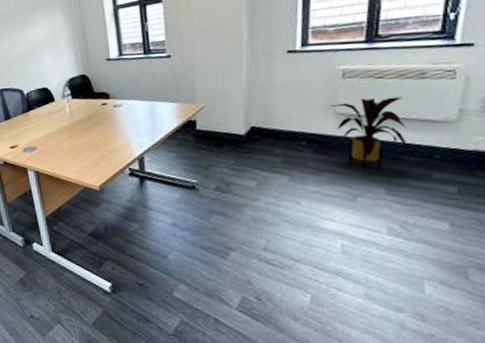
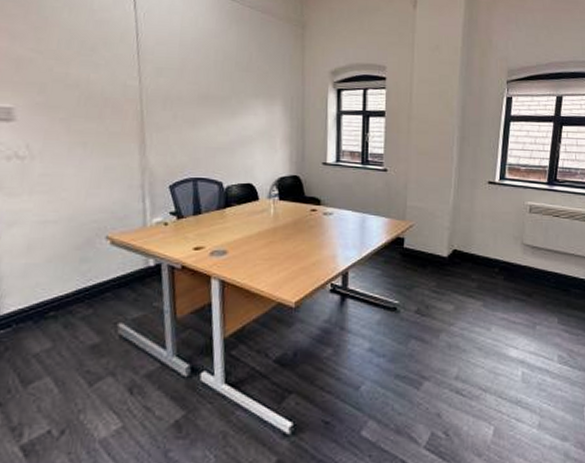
house plant: present [330,96,408,172] -> none [519,233,575,301]

